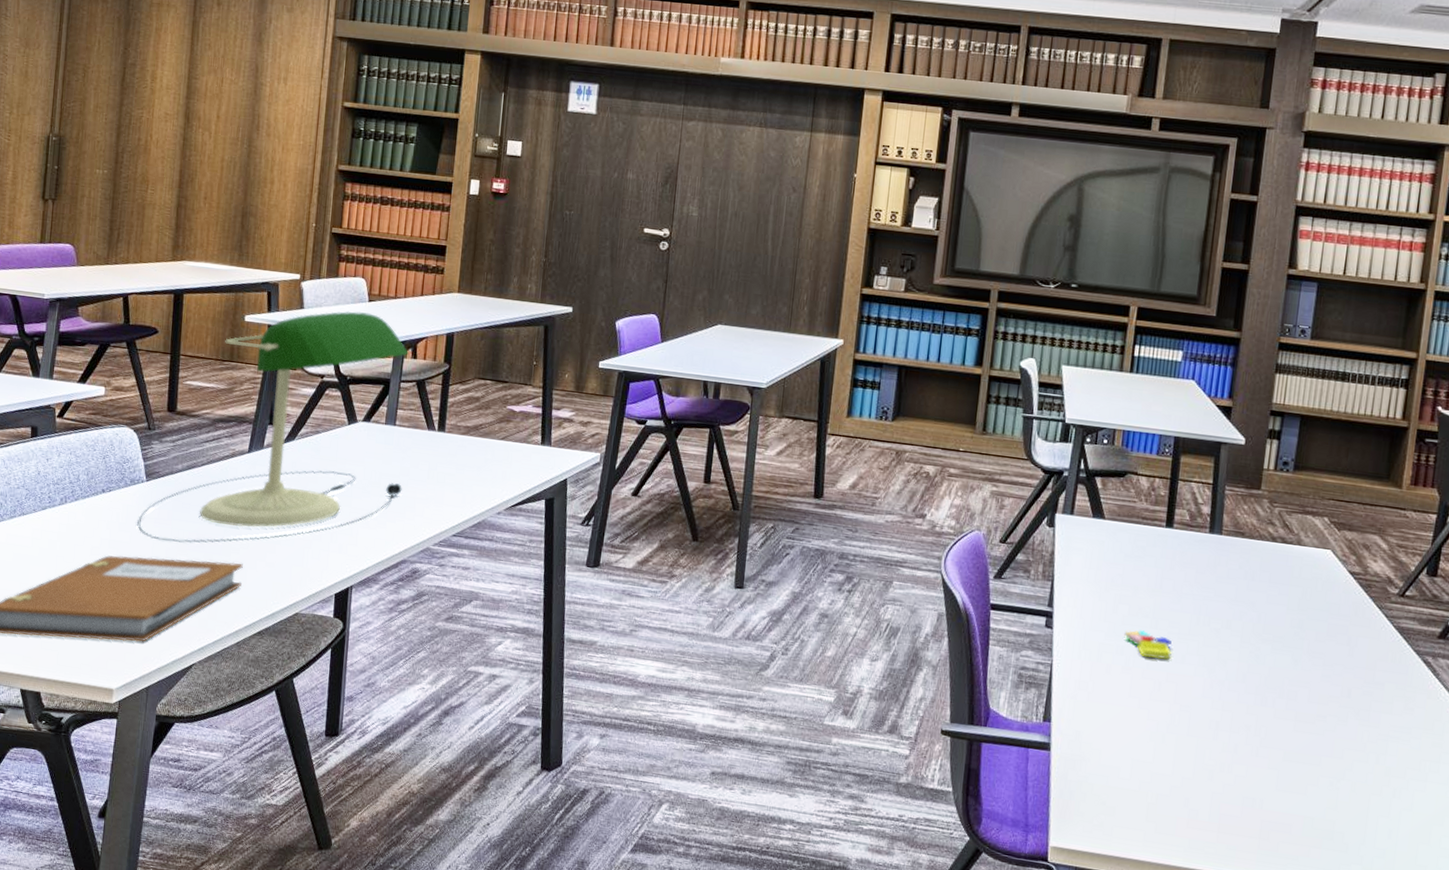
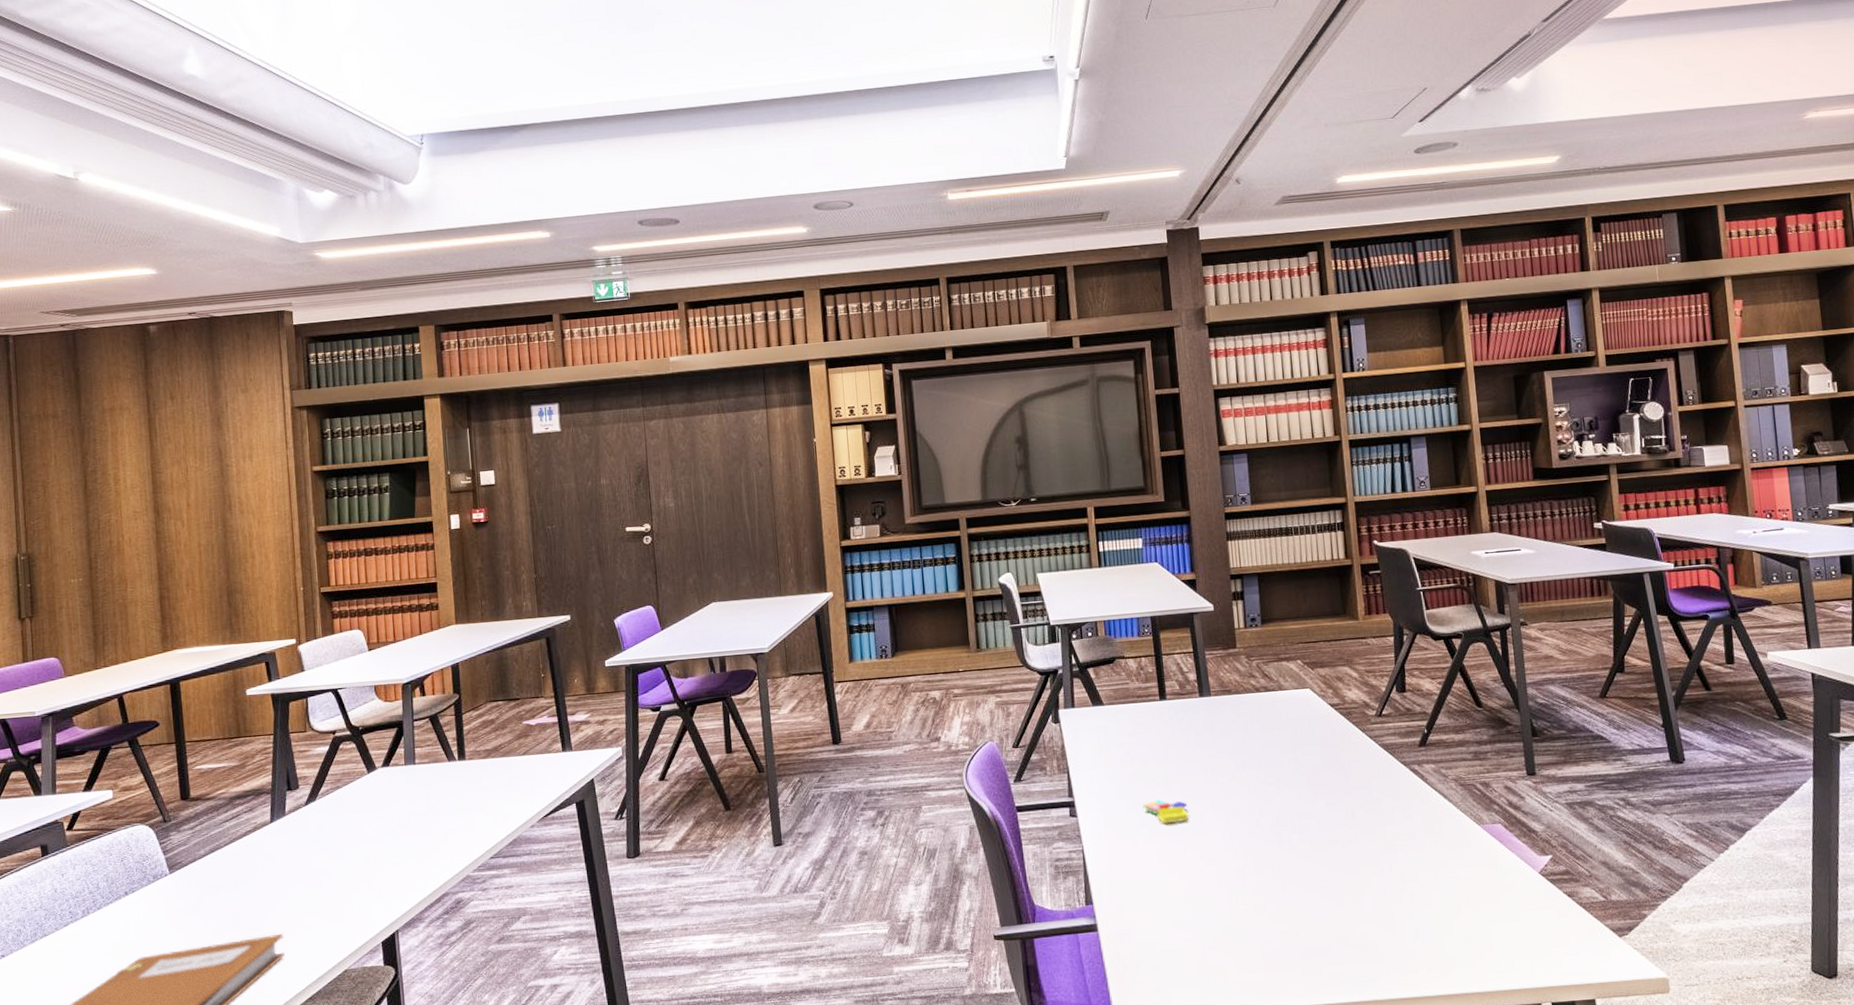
desk lamp: present [137,311,408,543] -> none [167,662,432,930]

